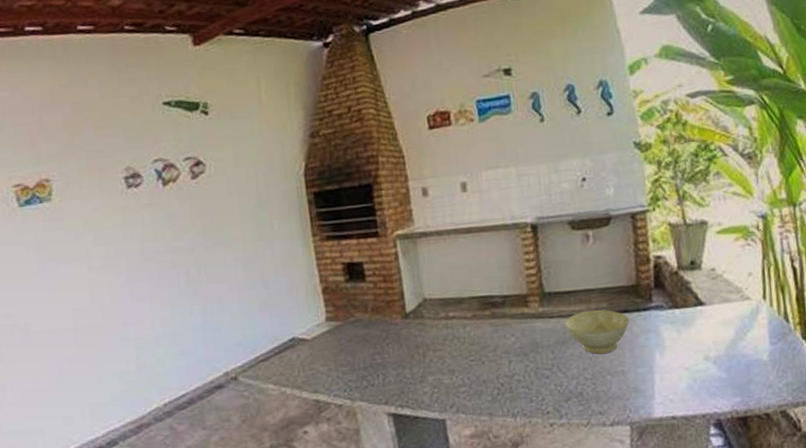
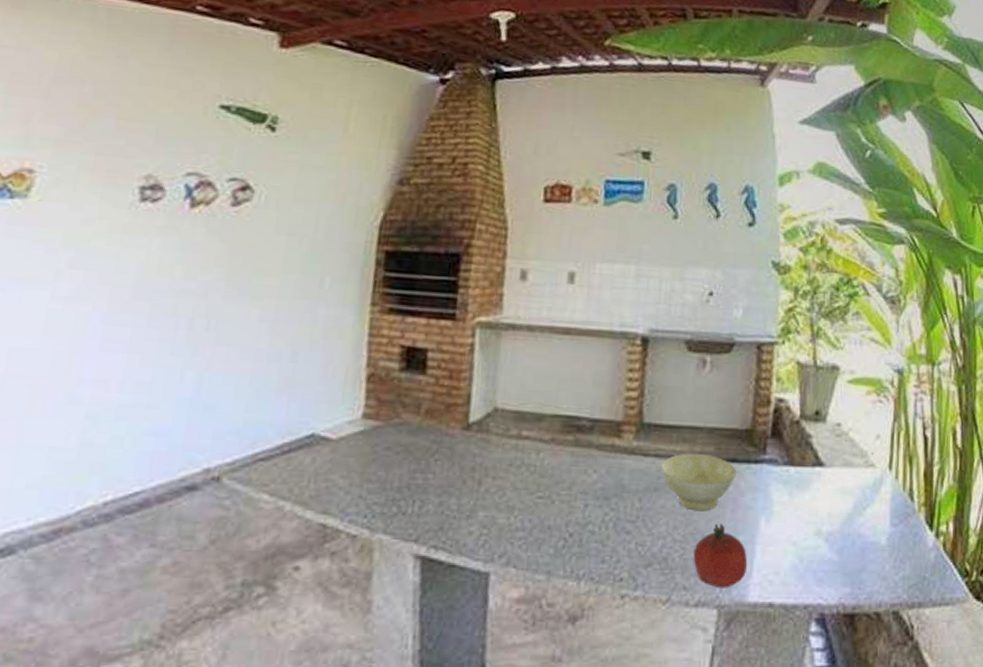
fruit: none [603,362,649,410] -> present [693,524,747,589]

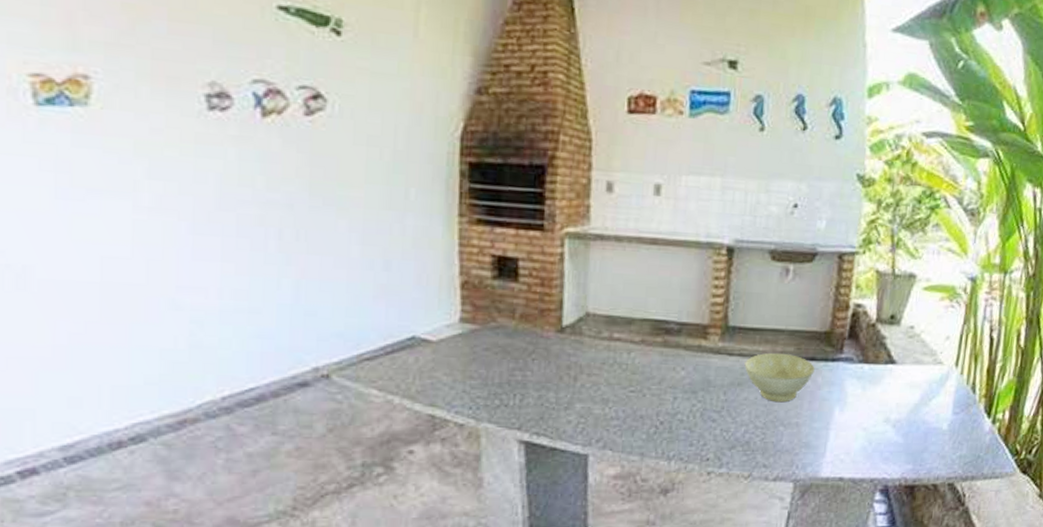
fruit: present [693,524,747,589] -> none [773,413,822,466]

